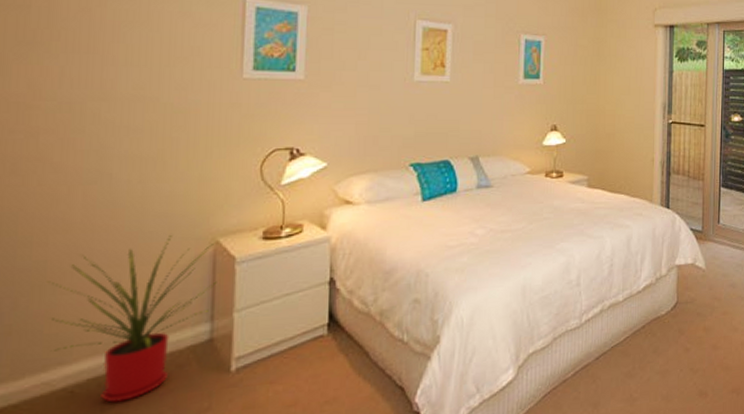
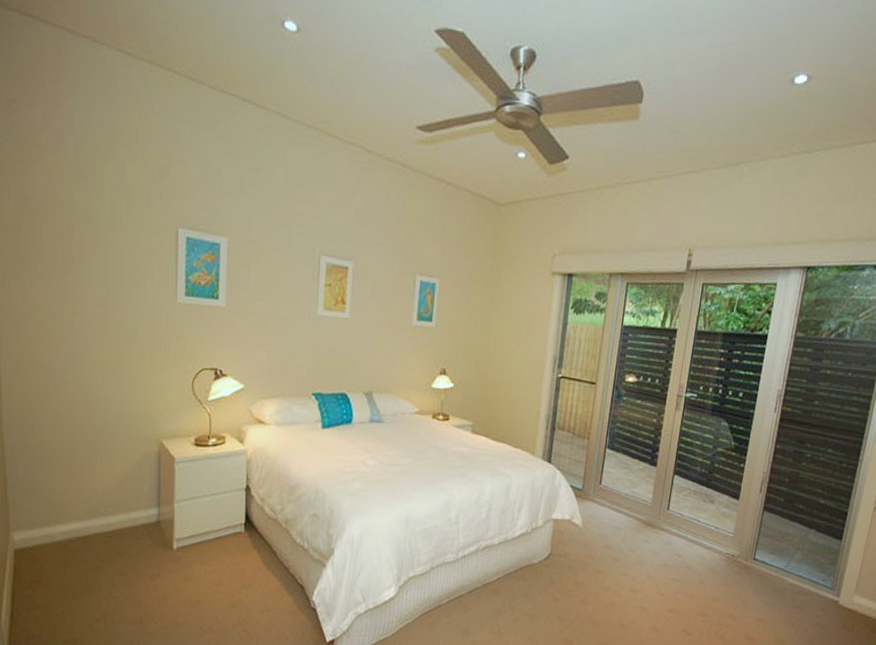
house plant: present [46,236,217,403] -> none [45,433,162,559]

